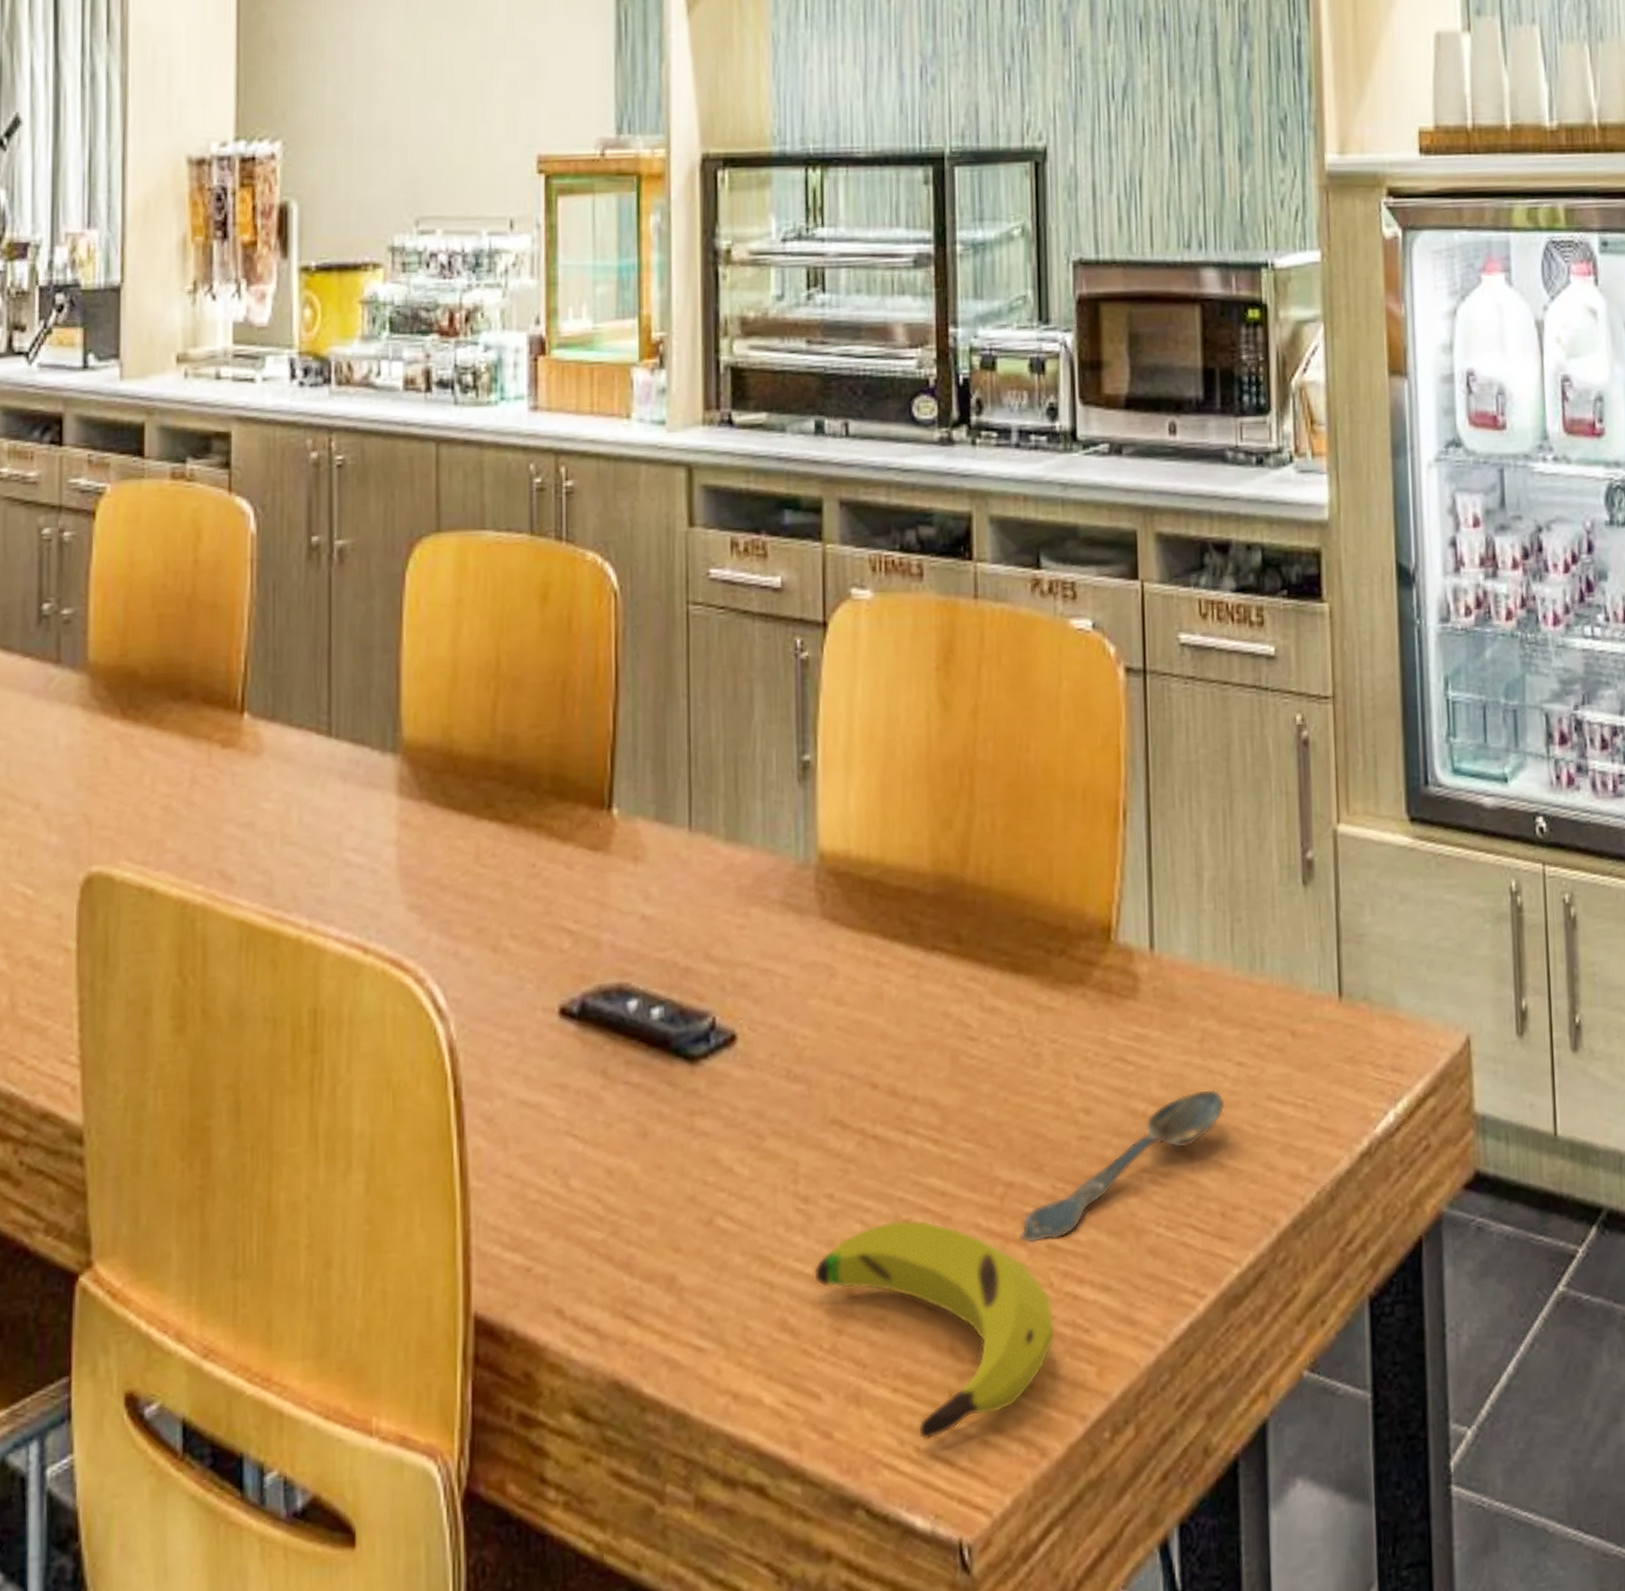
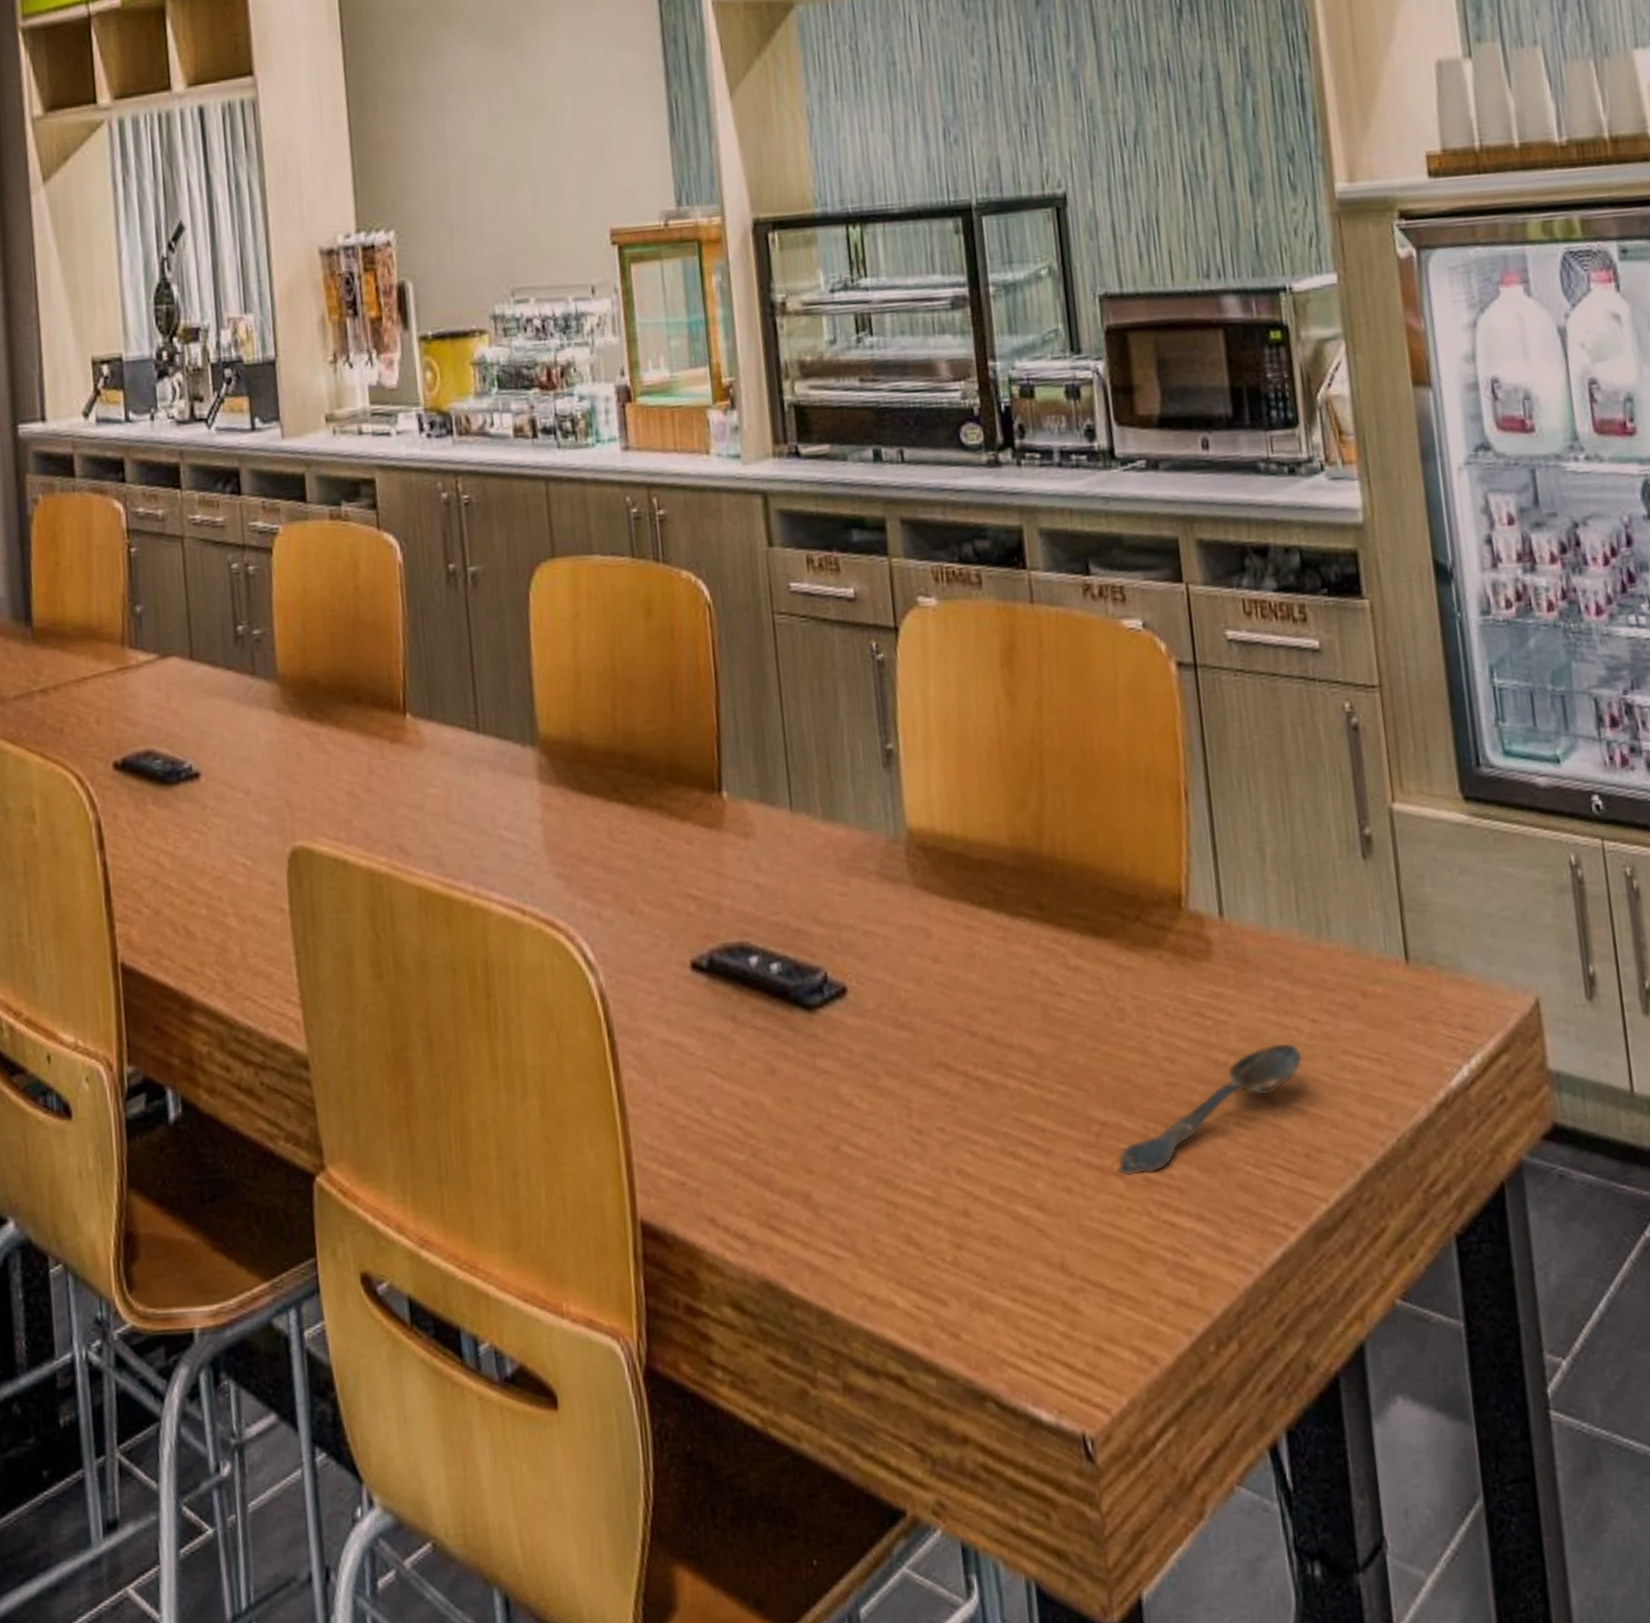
banana: present [813,1219,1056,1440] -> none [931,1151,1158,1345]

